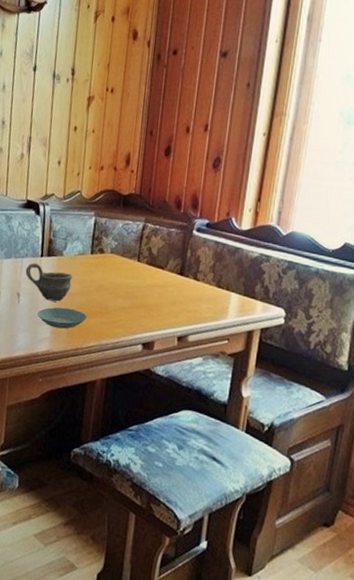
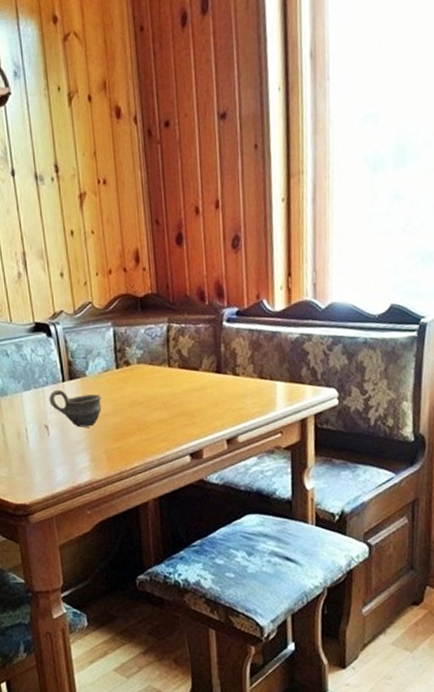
saucer: present [37,307,88,329] -> none [71,431,126,455]

